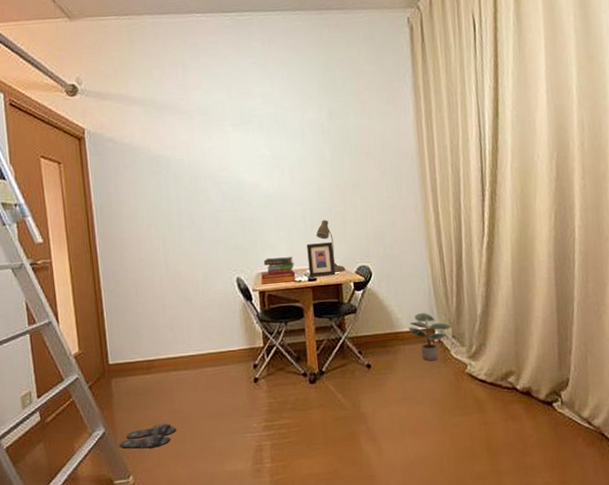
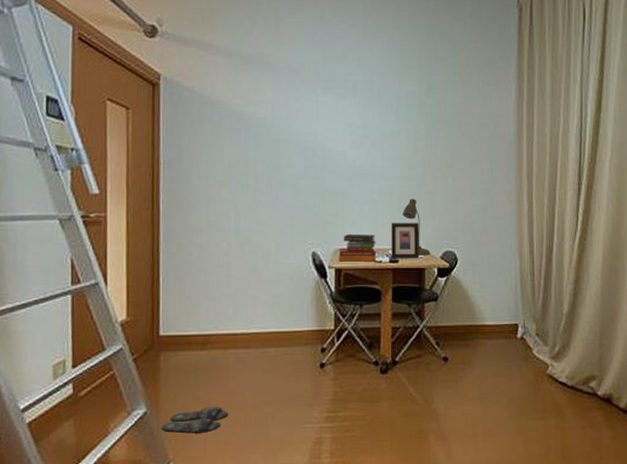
potted plant: present [409,313,453,361] -> none [491,307,537,359]

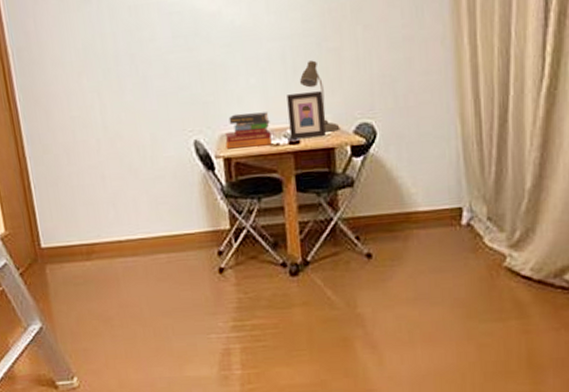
slippers: present [161,407,228,434] -> none [59,319,125,347]

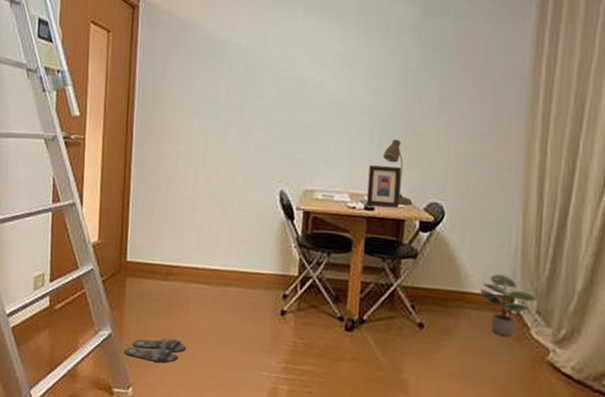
slippers: none [59,319,125,347] -> present [123,338,186,363]
books: present [224,112,272,149] -> none [307,173,351,207]
potted plant: none [426,186,489,251] -> present [480,274,540,337]

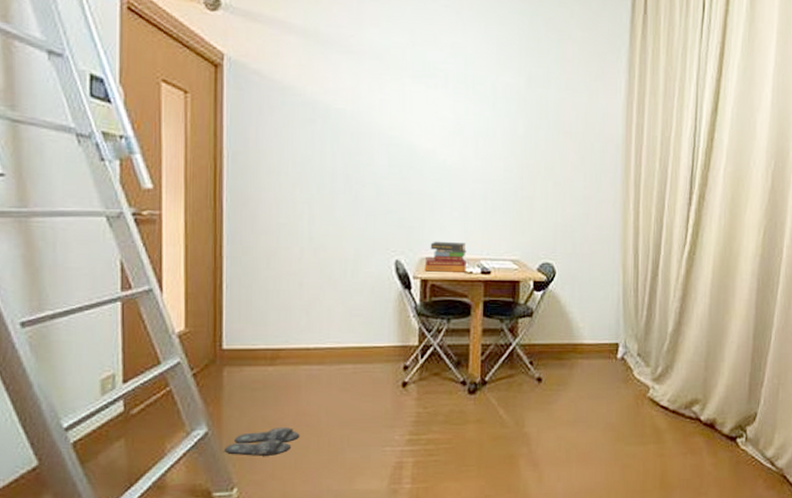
books: none [307,173,351,207] -> present [424,241,467,272]
picture frame: present [366,165,402,209] -> none [483,230,515,271]
desk lamp: present [382,139,413,205] -> none [496,204,526,267]
potted plant: present [480,274,540,337] -> none [590,324,639,380]

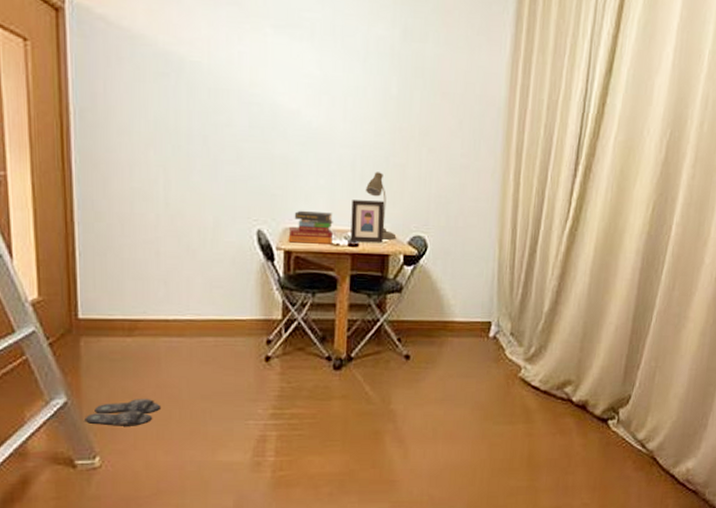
picture frame: none [483,230,515,271] -> present [350,200,385,244]
desk lamp: none [496,204,526,267] -> present [365,172,397,240]

